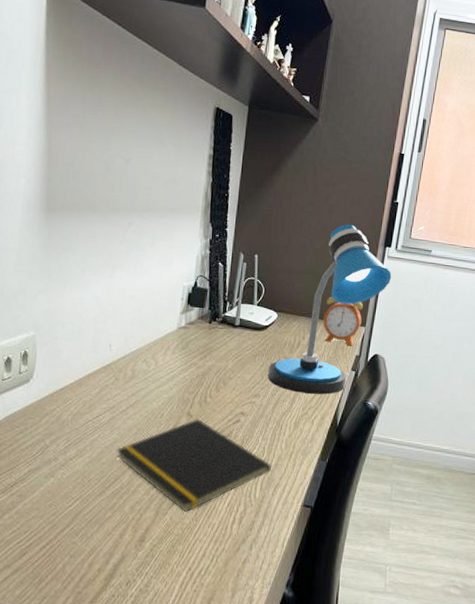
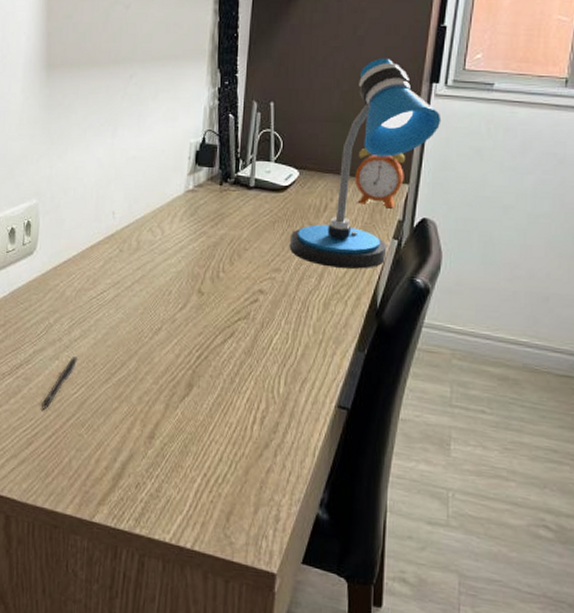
pen: none [35,474,73,523] -> present [41,356,78,410]
notepad: present [116,419,271,512] -> none [122,297,297,407]

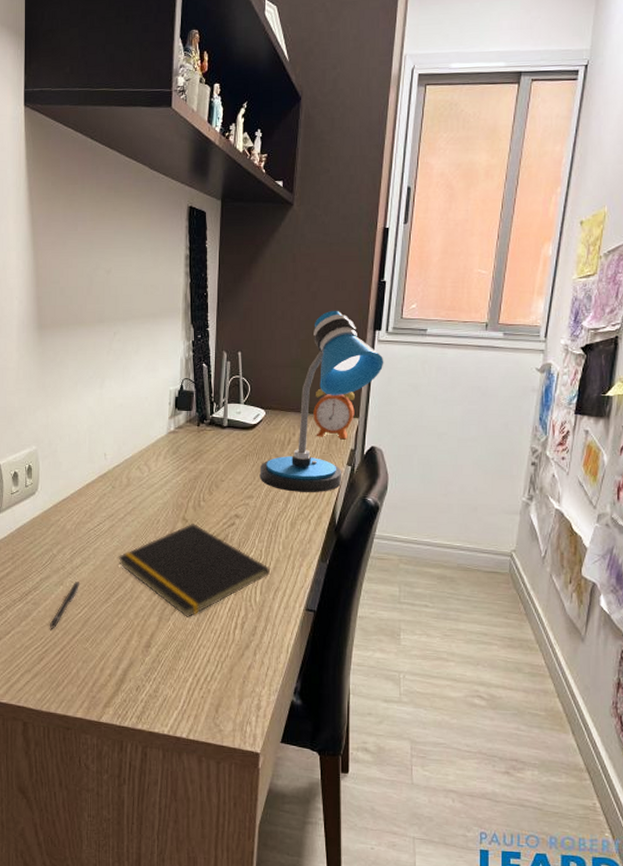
notepad: none [122,297,297,407] -> present [118,524,270,617]

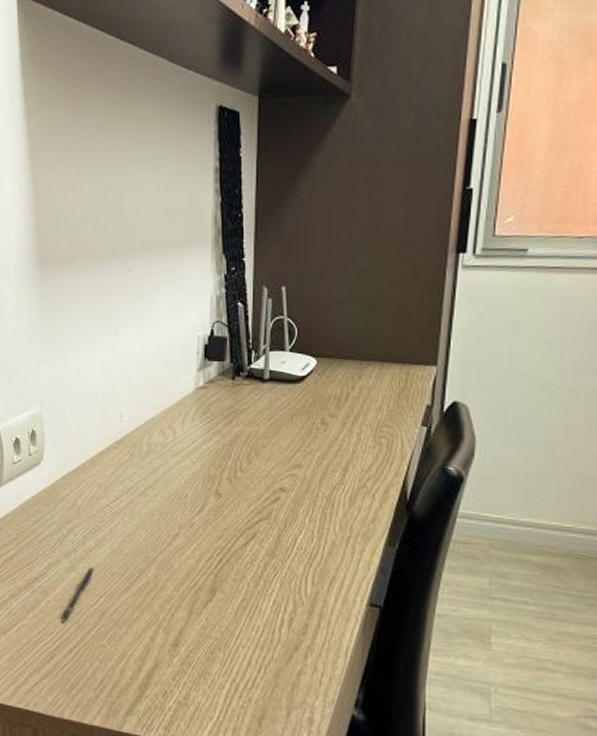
notepad: present [118,524,270,617] -> none [138,499,324,612]
desk lamp: present [259,310,384,492] -> none [310,229,470,460]
alarm clock: present [313,388,355,440] -> none [378,329,431,394]

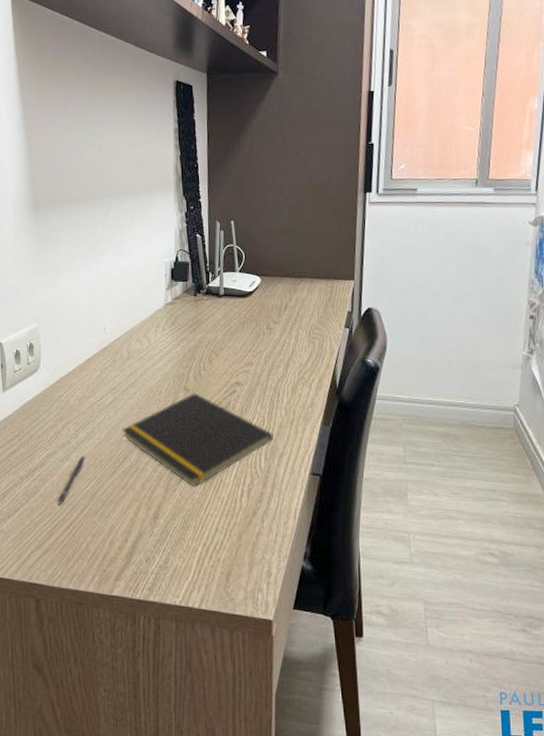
notepad: none [138,499,324,612] -> present [122,393,273,487]

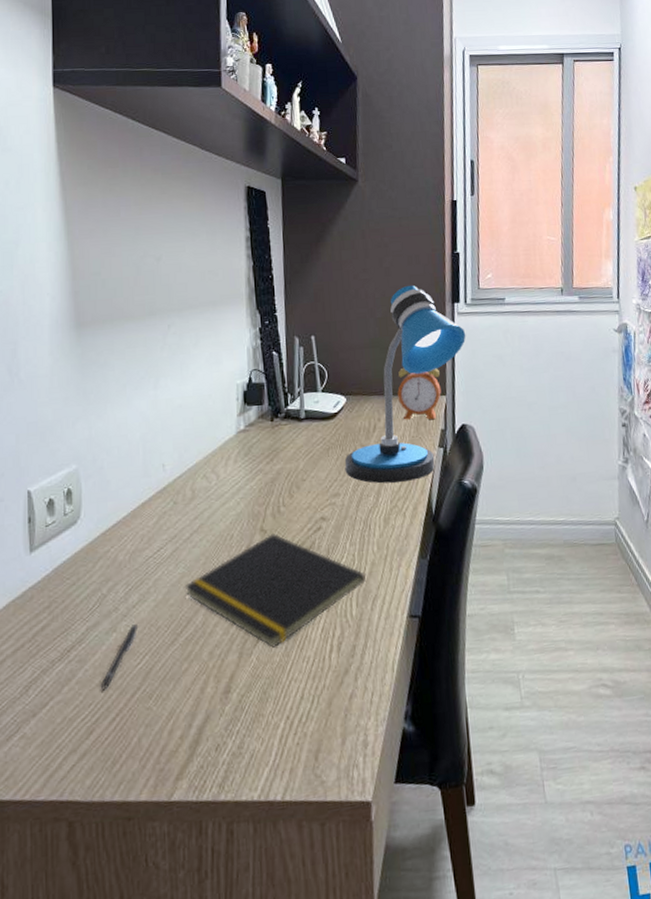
desk lamp: none [258,174,376,357] -> present [344,285,466,484]
alarm clock: none [308,252,350,302] -> present [397,367,441,420]

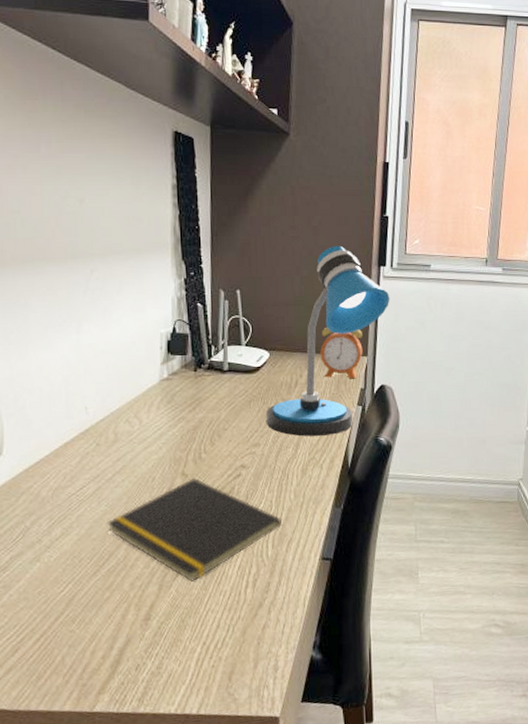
pen: present [100,624,139,691] -> none [24,555,62,614]

